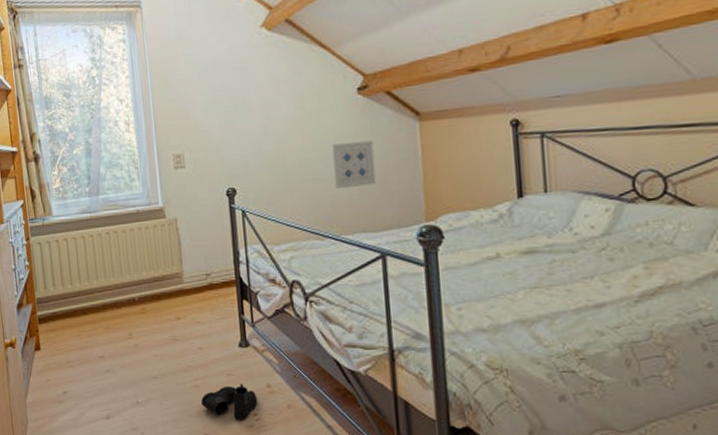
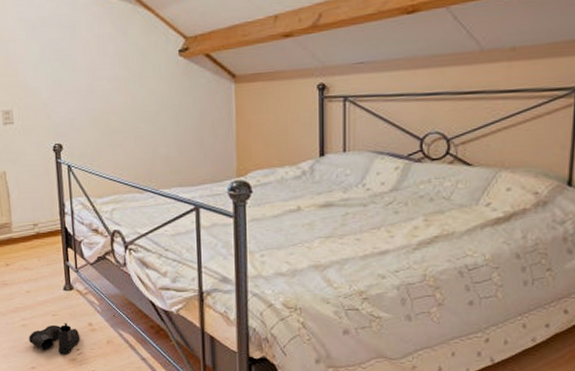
wall art: present [332,140,376,189] -> none [153,101,193,147]

